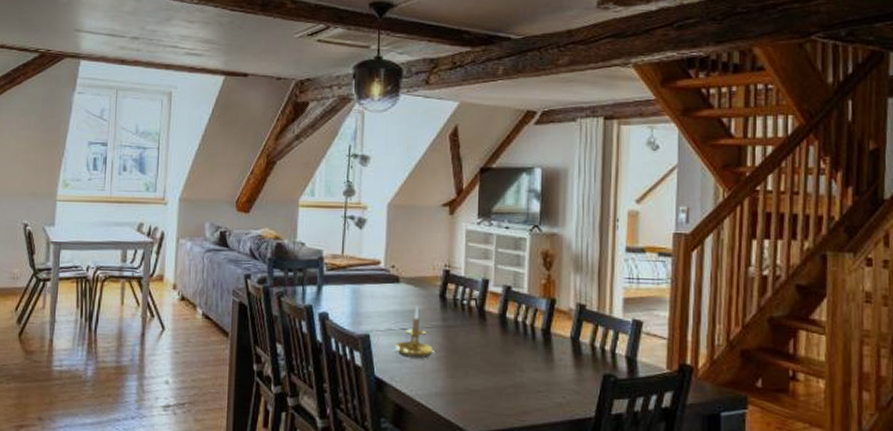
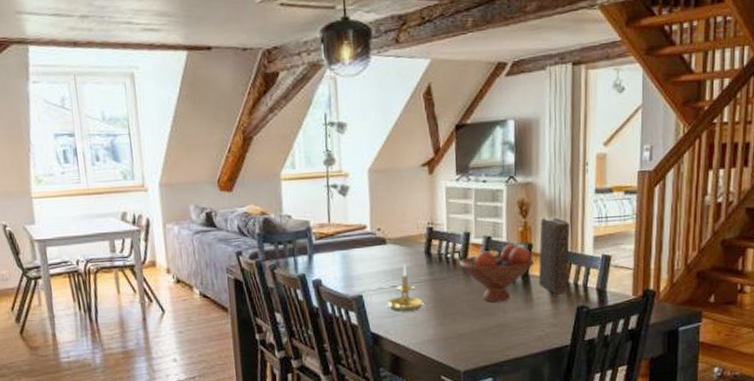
fruit bowl: none [475,296,556,360] -> present [459,244,534,302]
book: none [560,273,597,358] -> present [538,217,570,294]

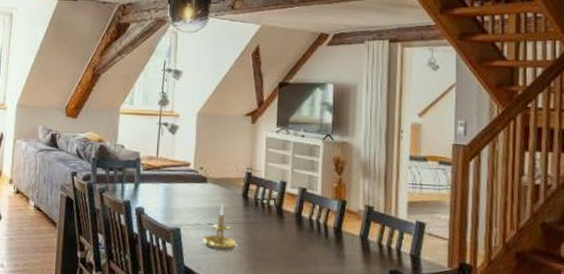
fruit bowl: present [459,244,534,302] -> none [274,198,347,255]
book: present [538,217,570,294] -> none [351,177,384,255]

